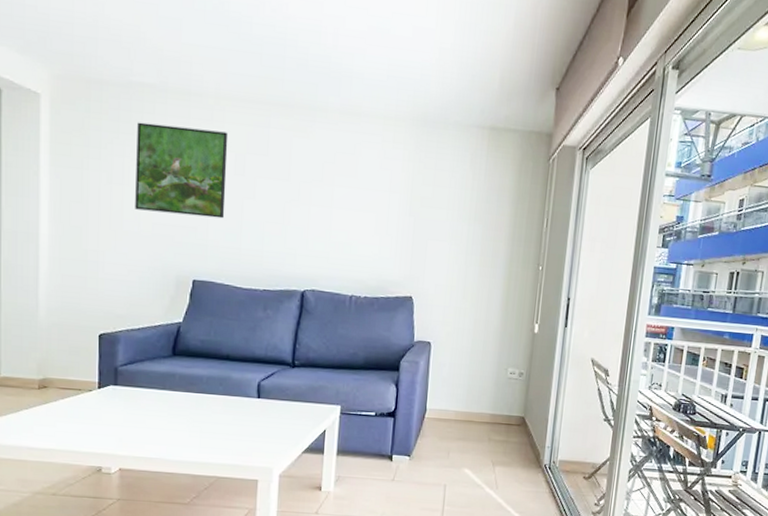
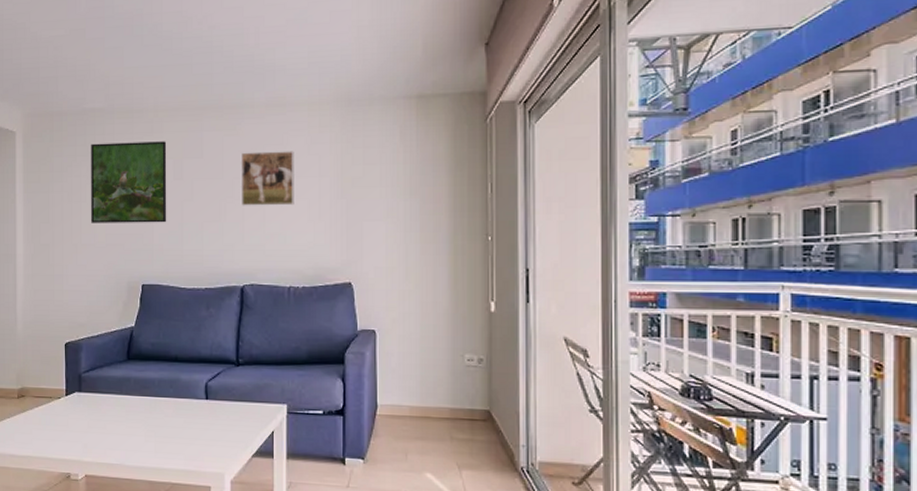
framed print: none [308,156,366,217] -> present [242,151,294,206]

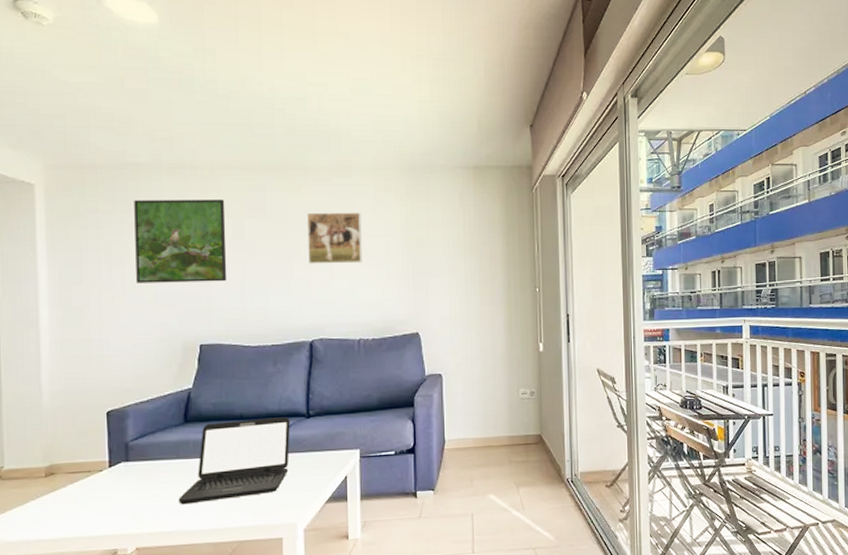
laptop: none [120,362,220,440] -> present [178,417,290,505]

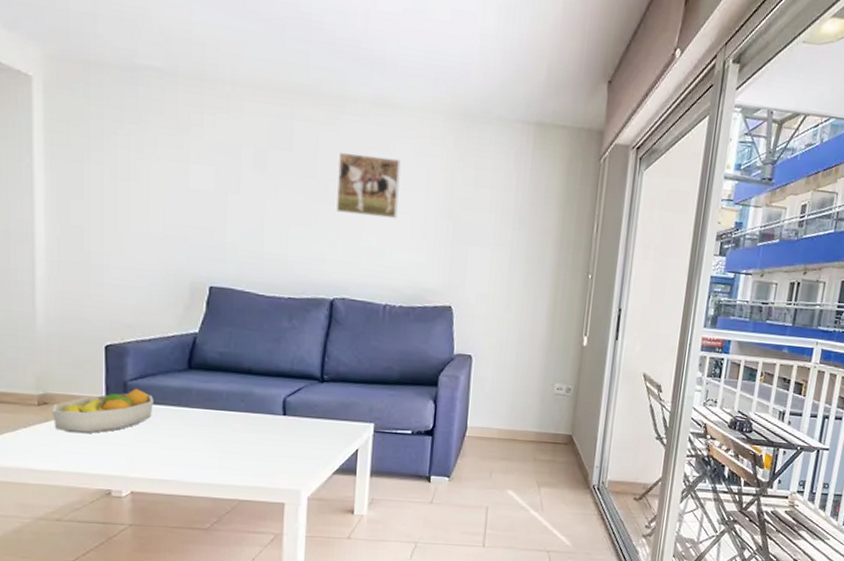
fruit bowl: none [59,448,154,499] -> present [52,388,154,433]
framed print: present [134,199,227,283] -> none [143,110,247,219]
laptop: present [178,417,290,505] -> none [177,373,302,456]

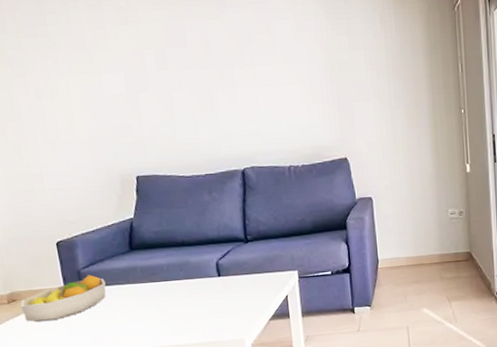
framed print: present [336,152,401,219] -> none [228,38,287,93]

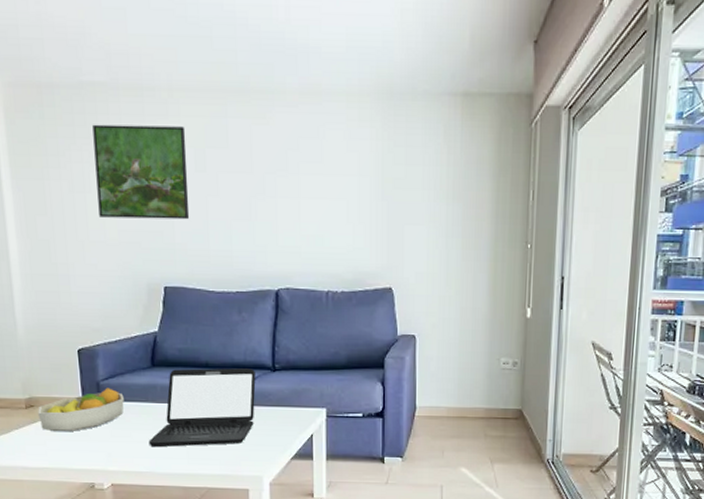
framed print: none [55,30,156,119] -> present [92,124,190,220]
laptop: none [133,242,232,325] -> present [148,368,256,448]

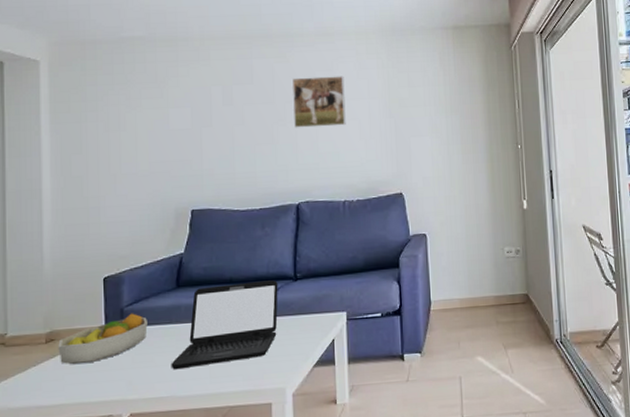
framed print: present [92,124,190,220] -> none [130,68,217,152]
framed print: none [273,144,332,206] -> present [293,76,346,128]

